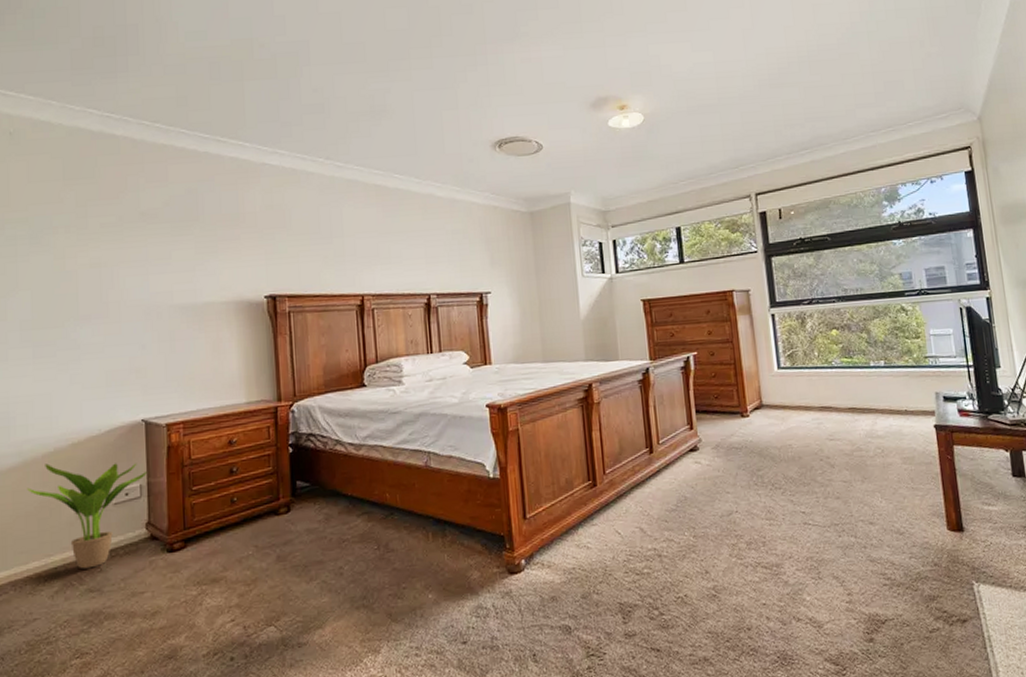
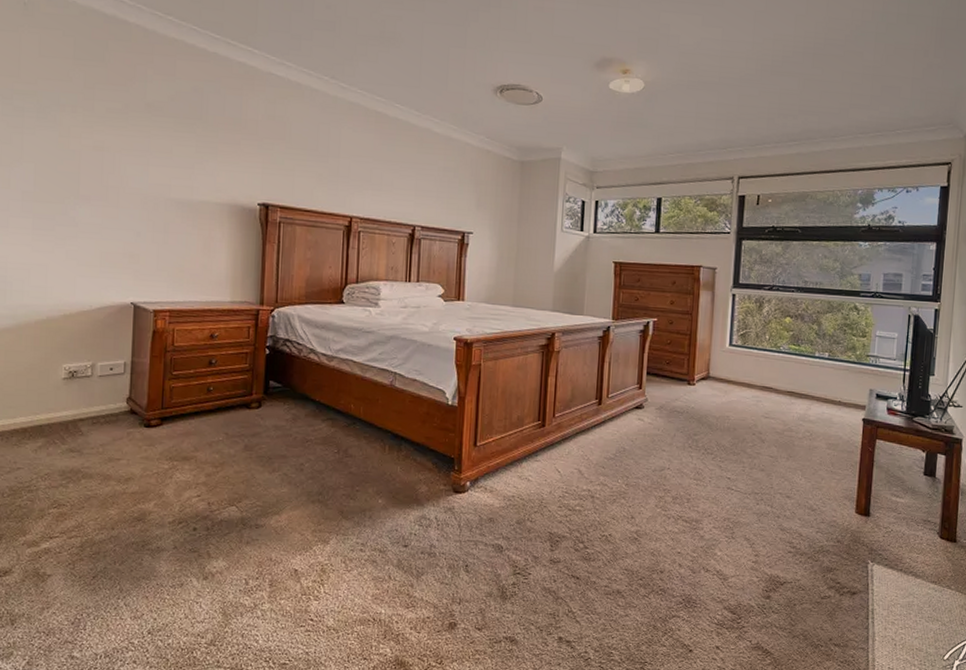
potted plant: present [27,462,147,569] -> none [19,330,132,431]

